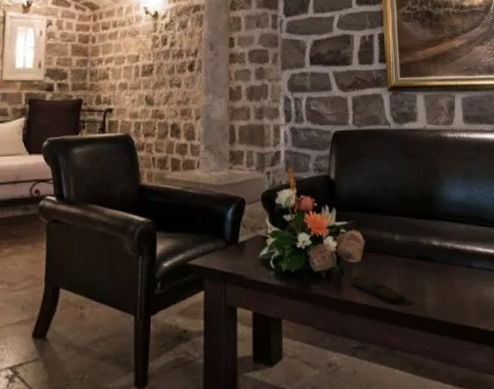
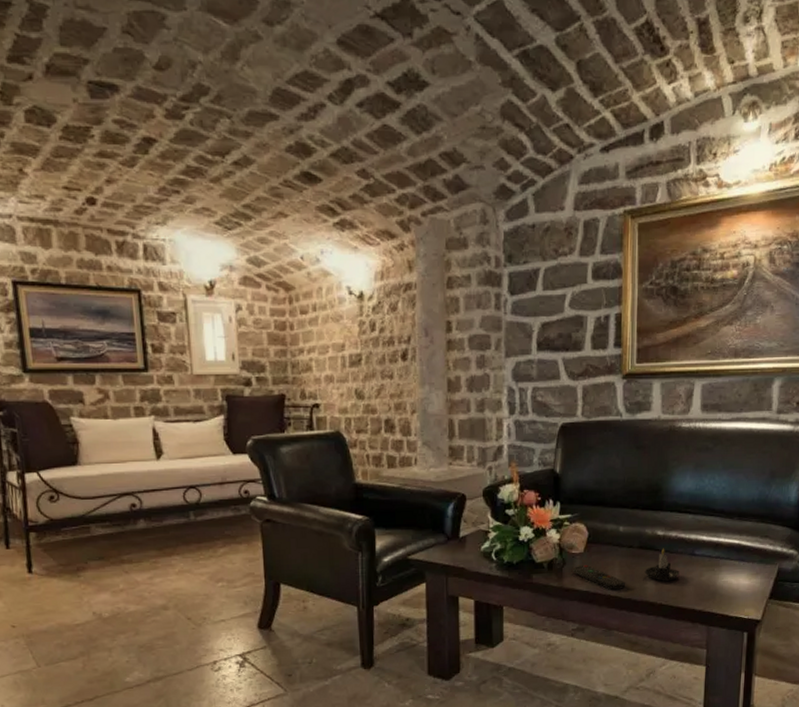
candle: none [423,259,459,295] -> present [644,548,680,581]

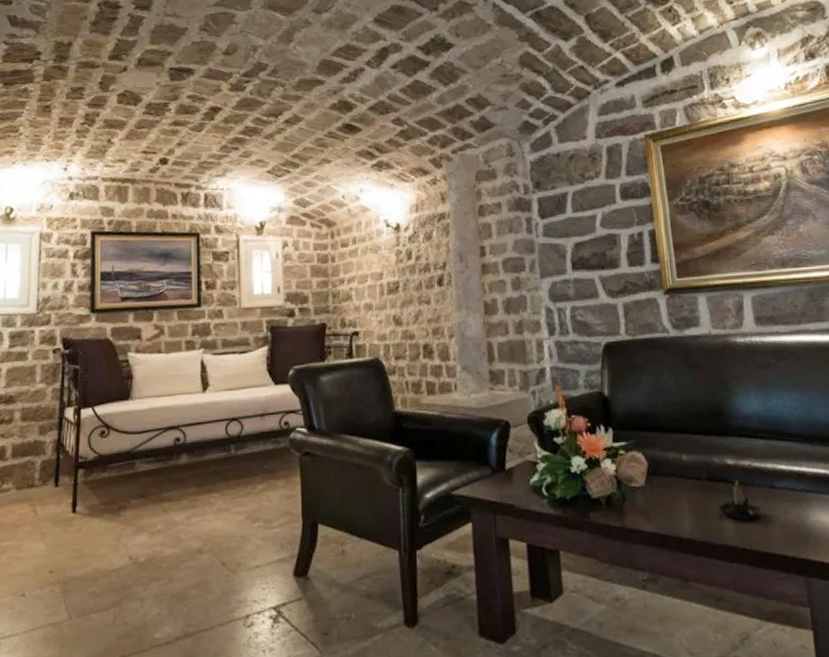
remote control: present [572,564,626,590] -> none [634,500,699,531]

